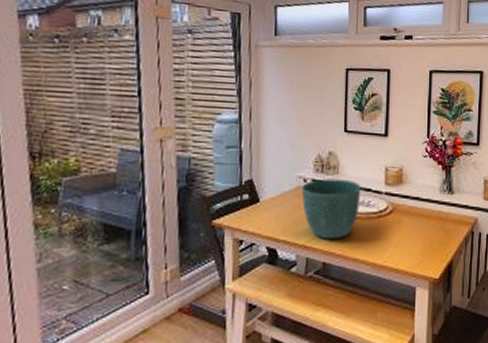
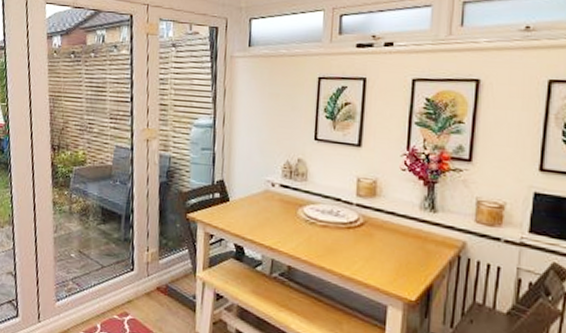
flower pot: present [301,178,362,240] -> none [269,184,331,245]

